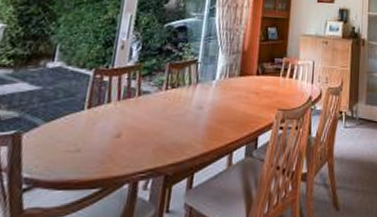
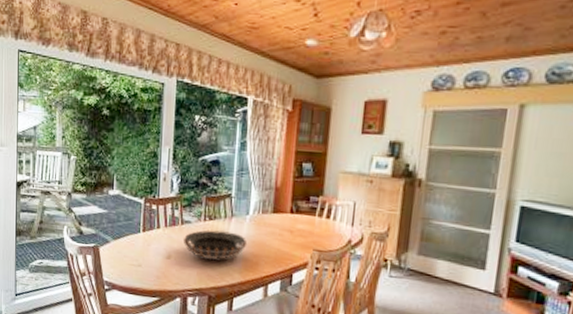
decorative bowl: none [139,99,213,132] -> present [184,229,248,260]

